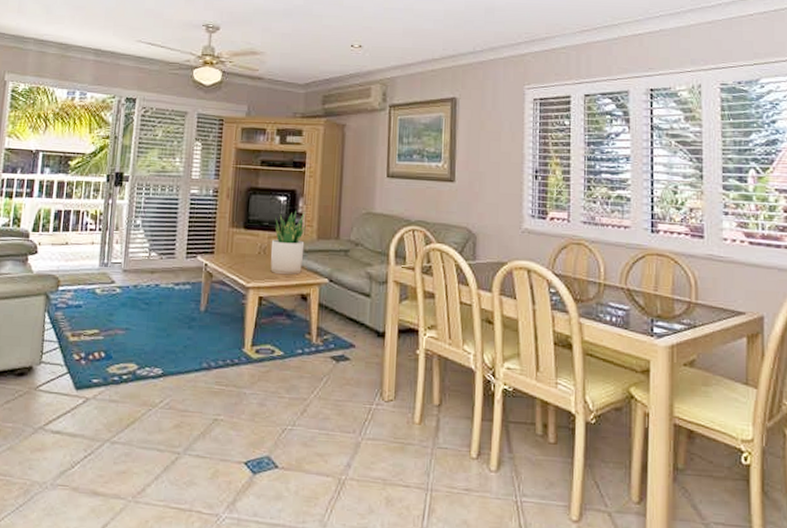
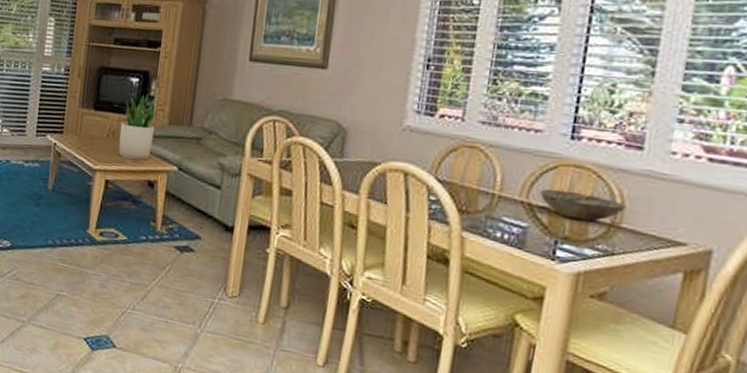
bowl: none [635,275,699,302] -> present [540,189,626,224]

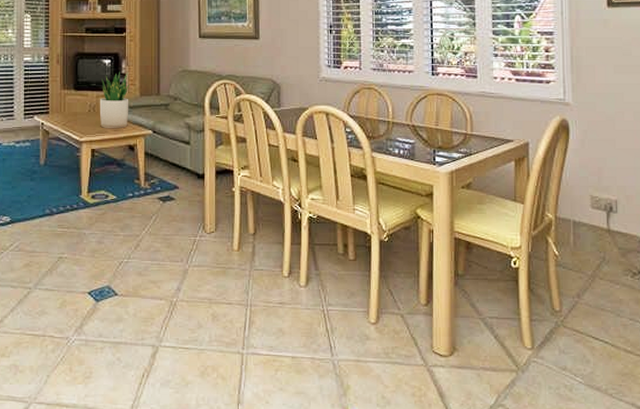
bowl: present [540,189,626,224] -> none [419,112,473,135]

